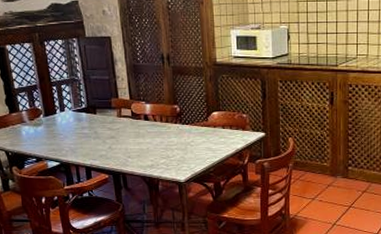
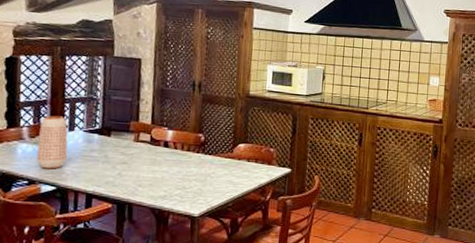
vase: none [36,99,63,147] -> present [36,115,68,169]

